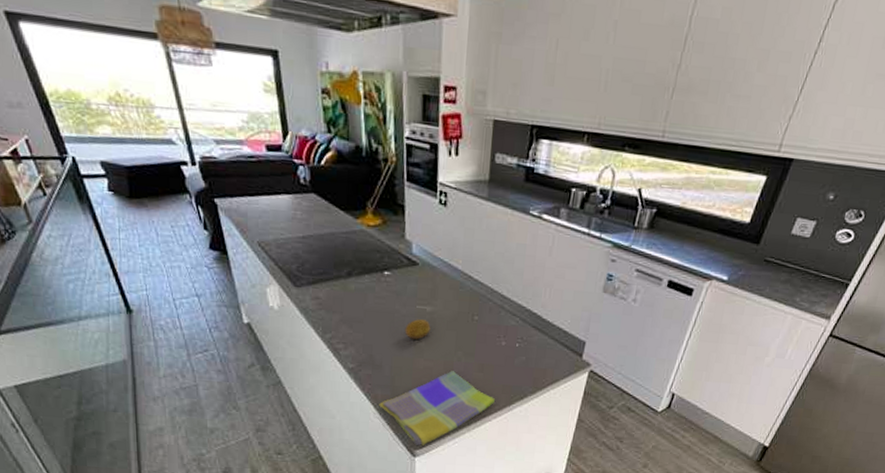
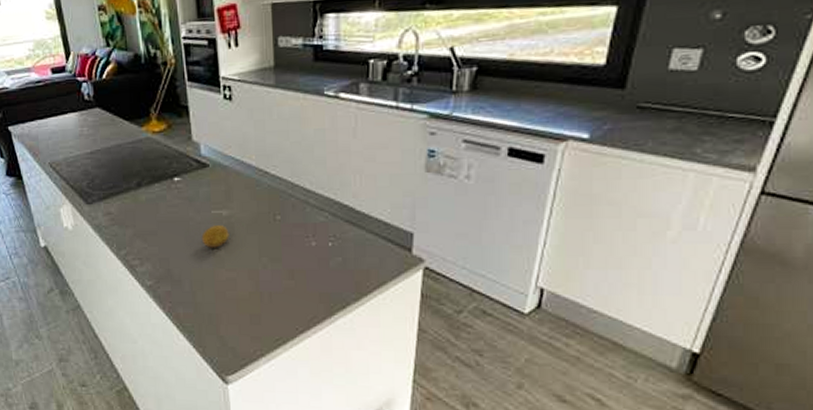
dish towel: present [379,371,495,446] -> none [182,280,312,370]

